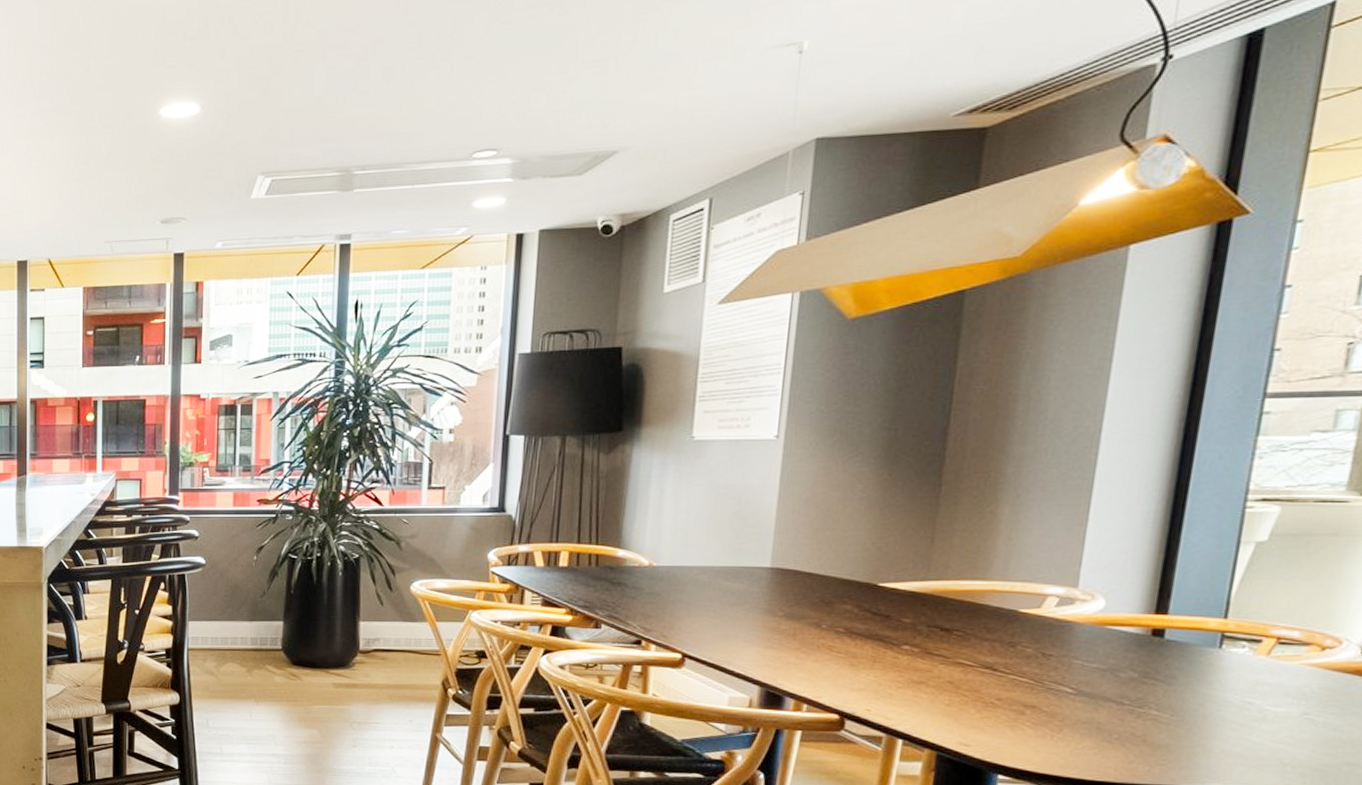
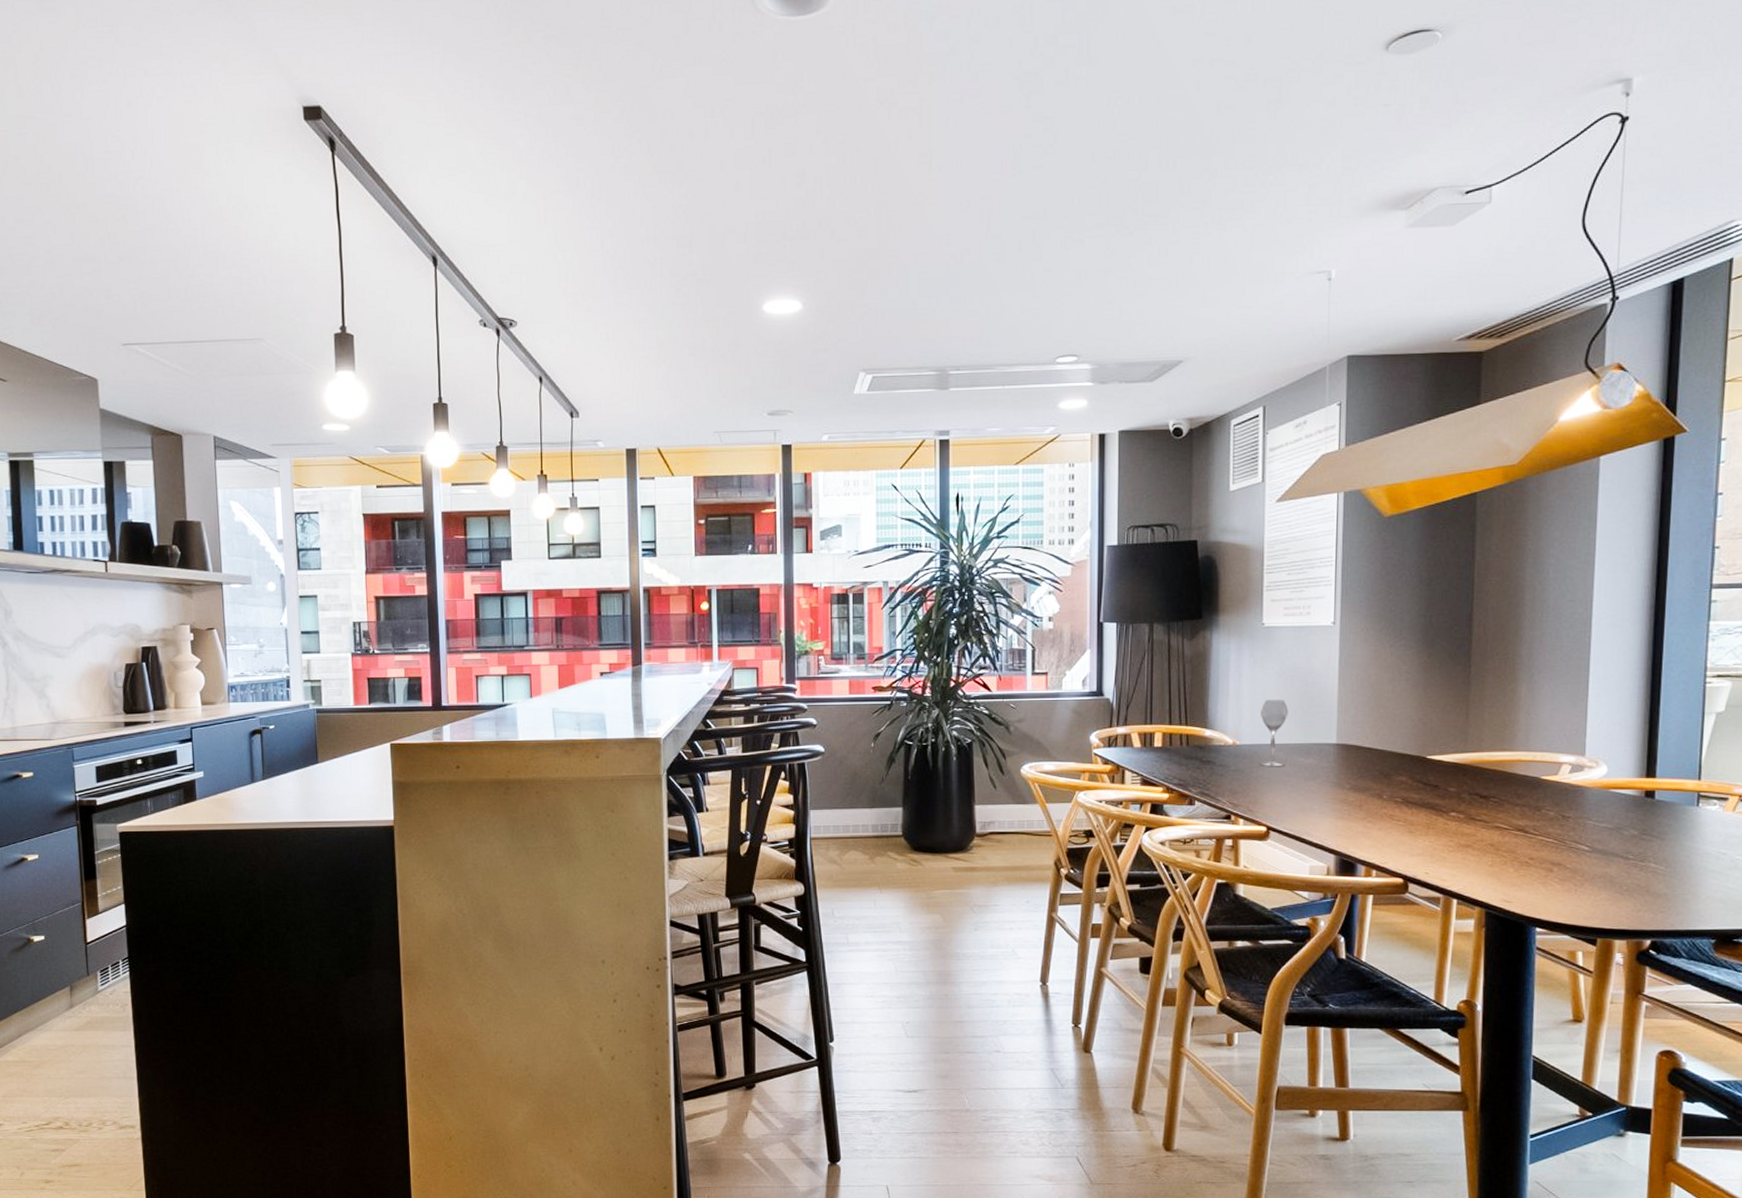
wineglass: none [679,519,716,591] -> present [1260,700,1288,767]

